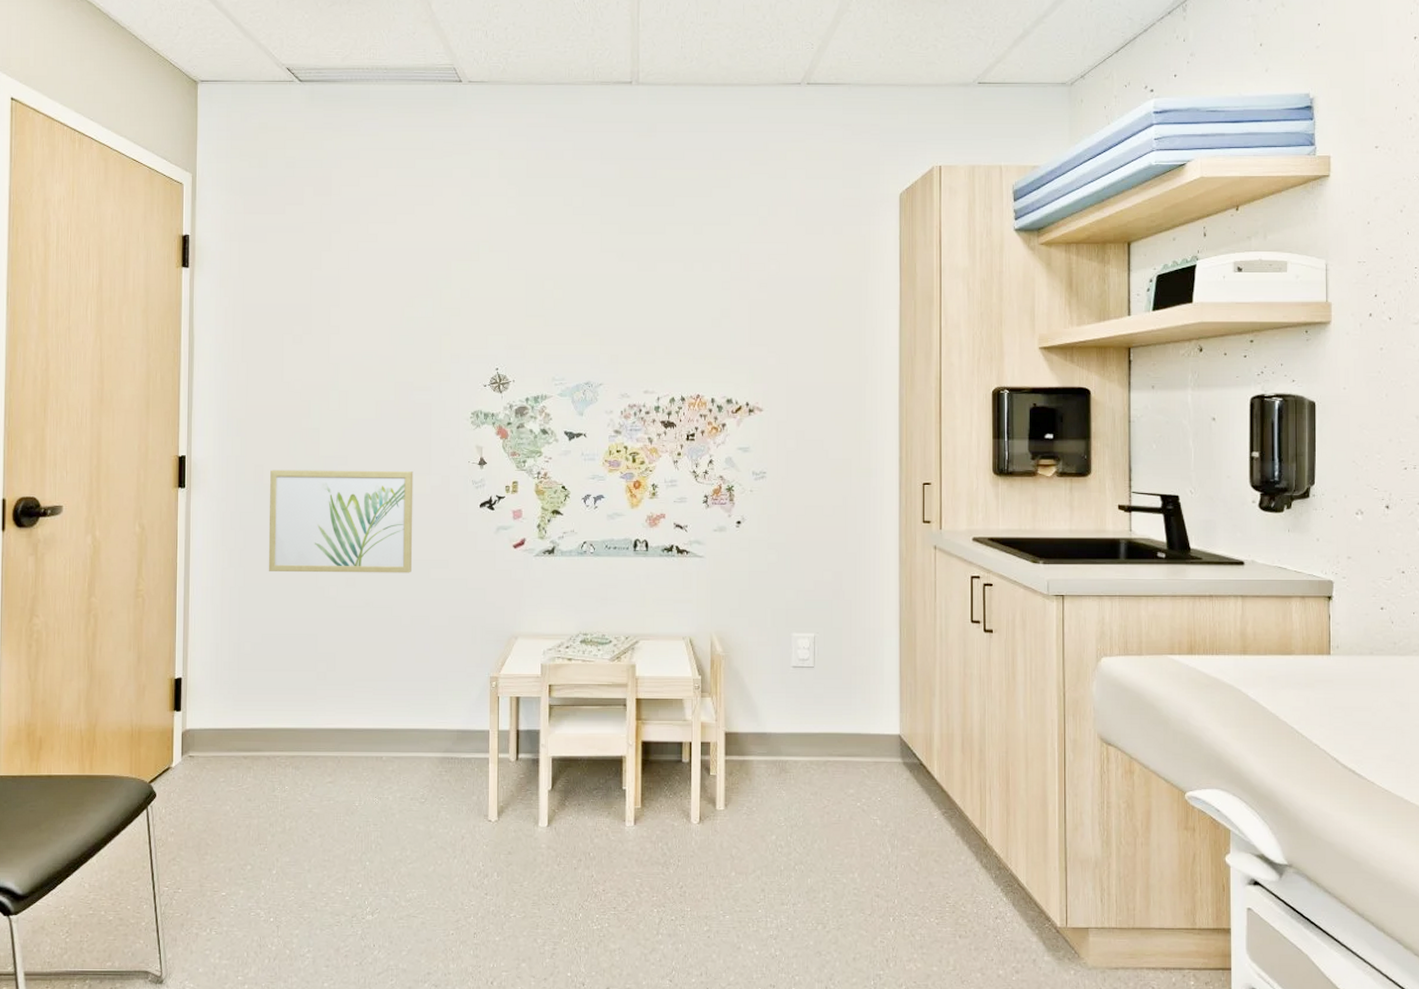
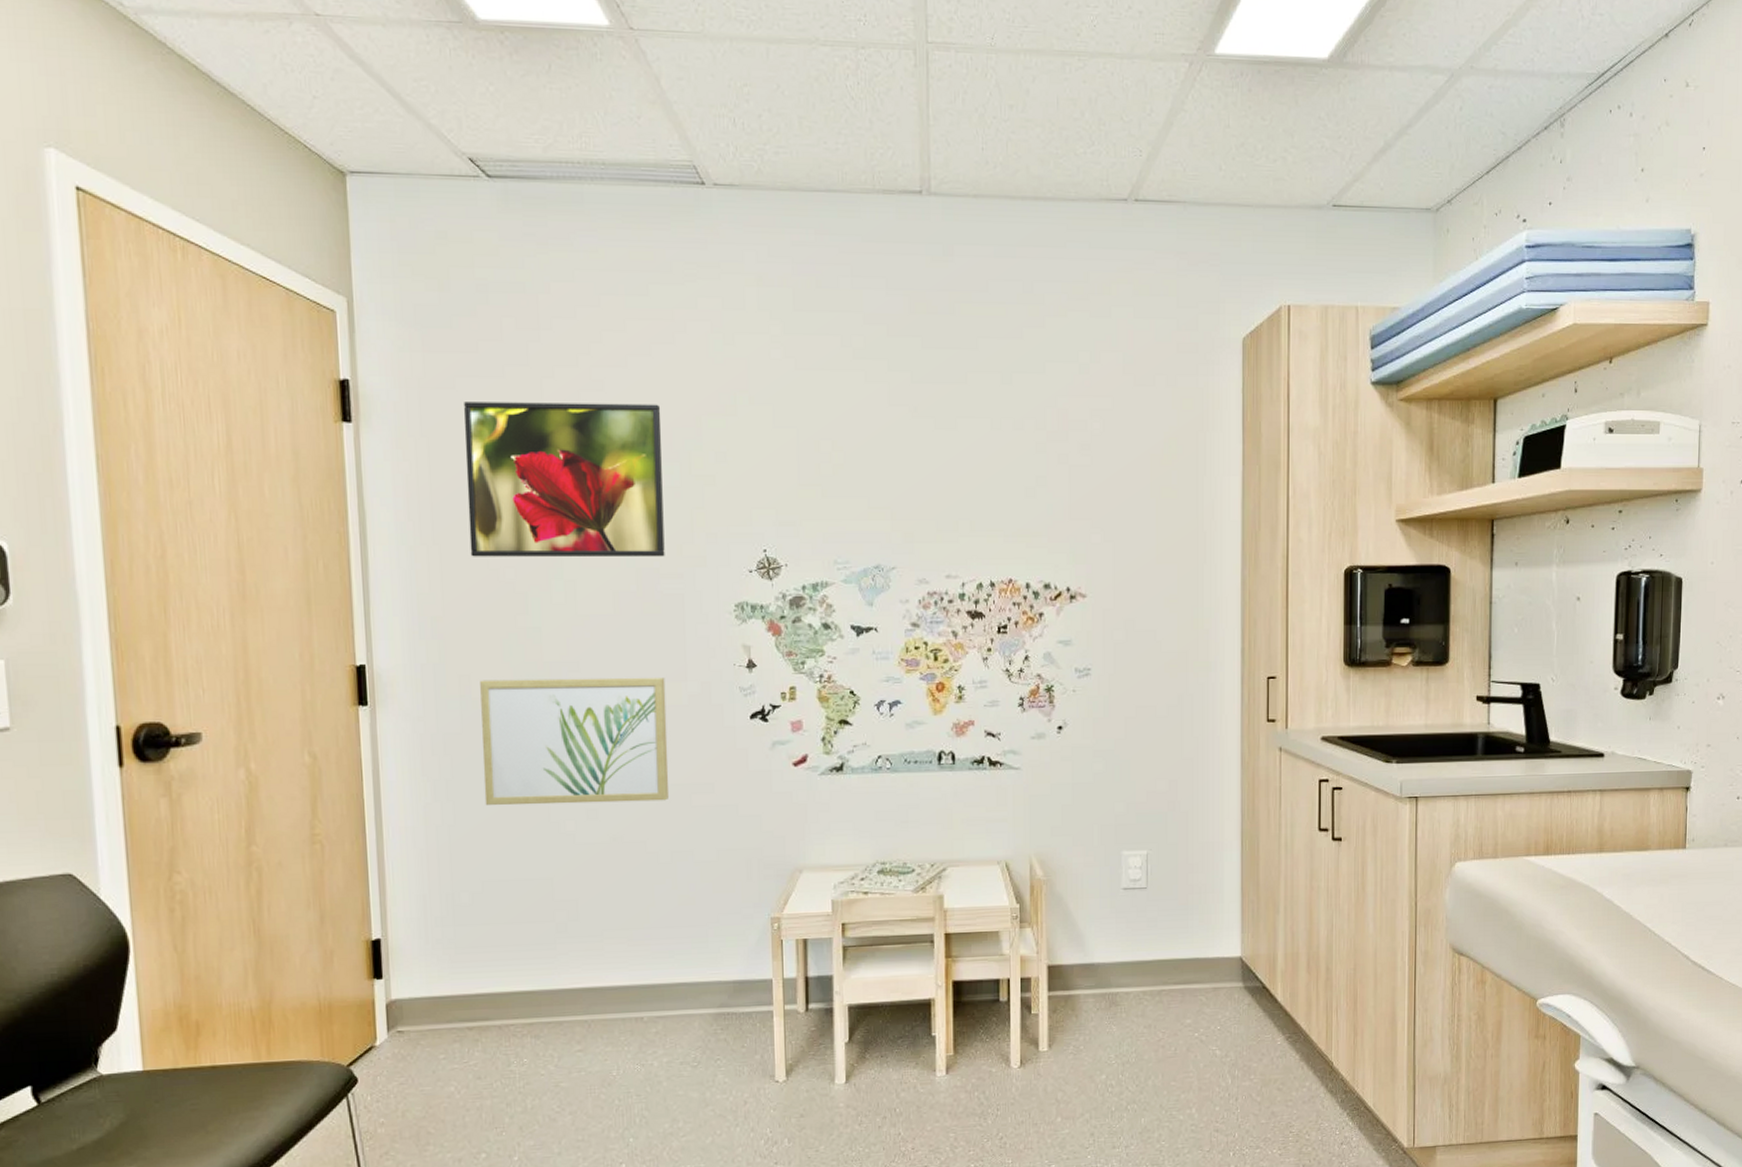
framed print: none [269,251,420,374] -> present [464,402,665,558]

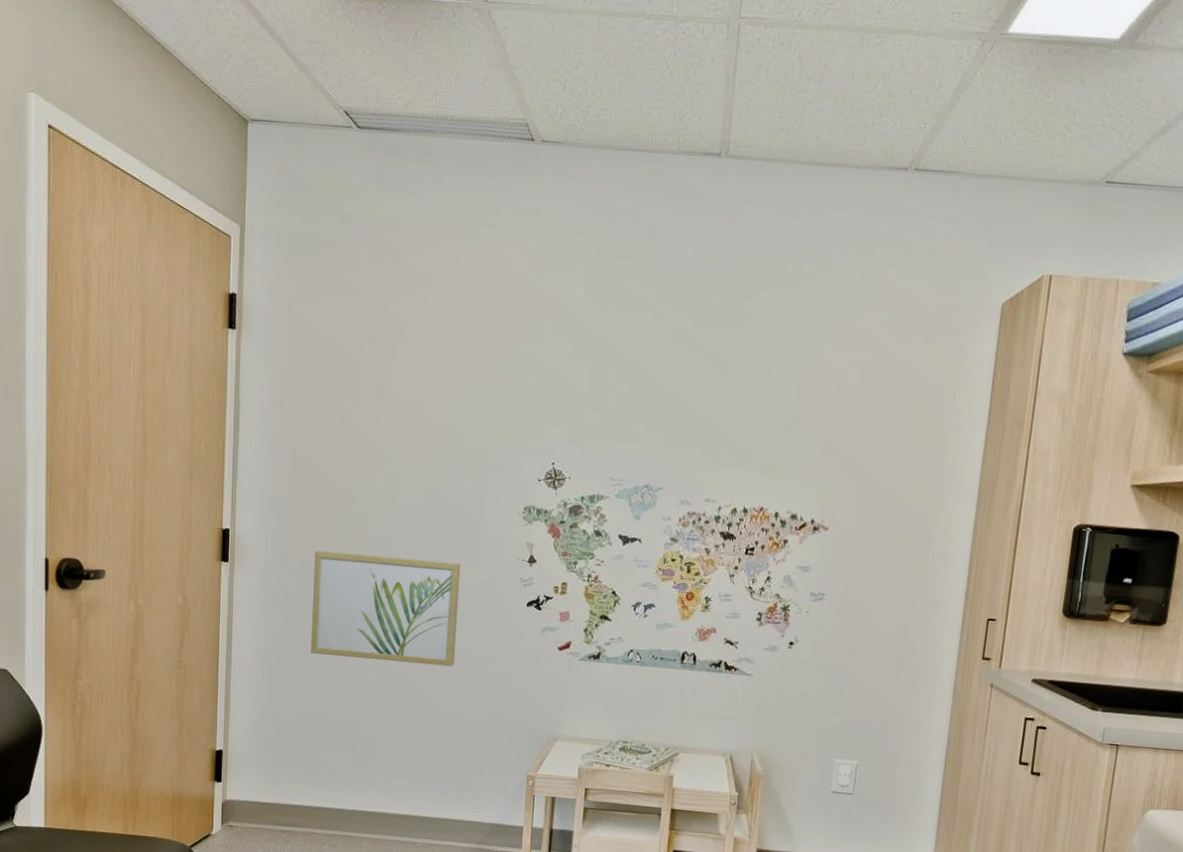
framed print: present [464,402,665,558] -> none [317,318,479,462]

